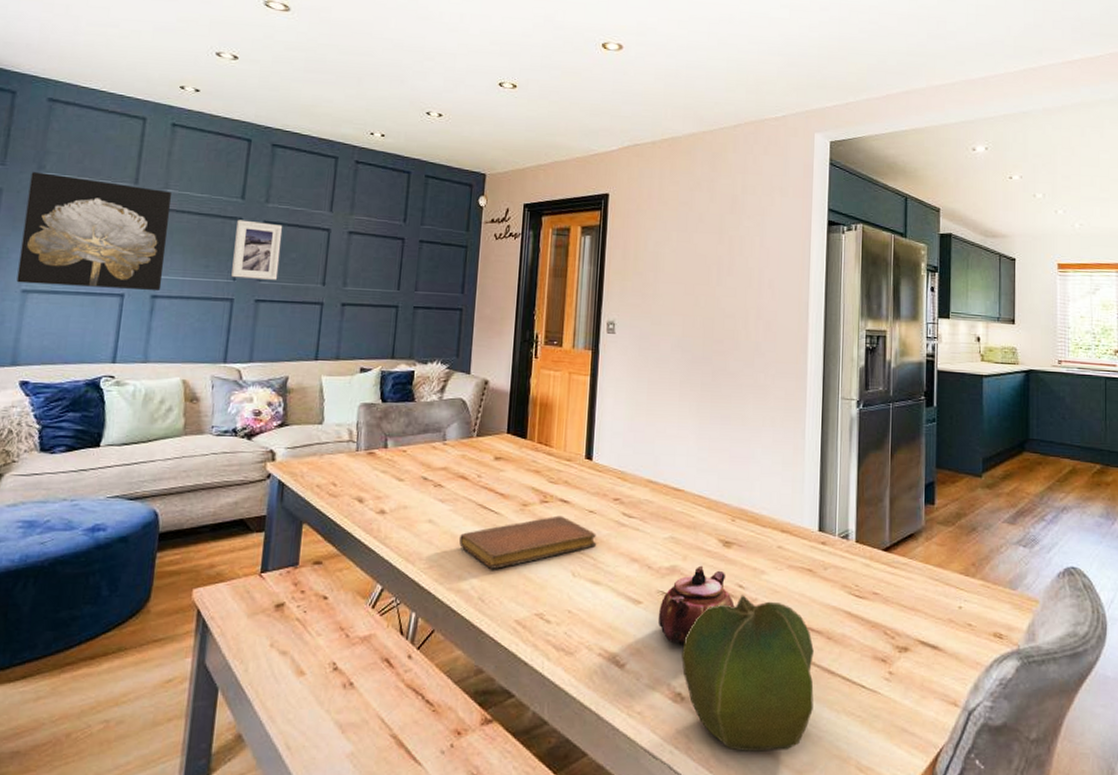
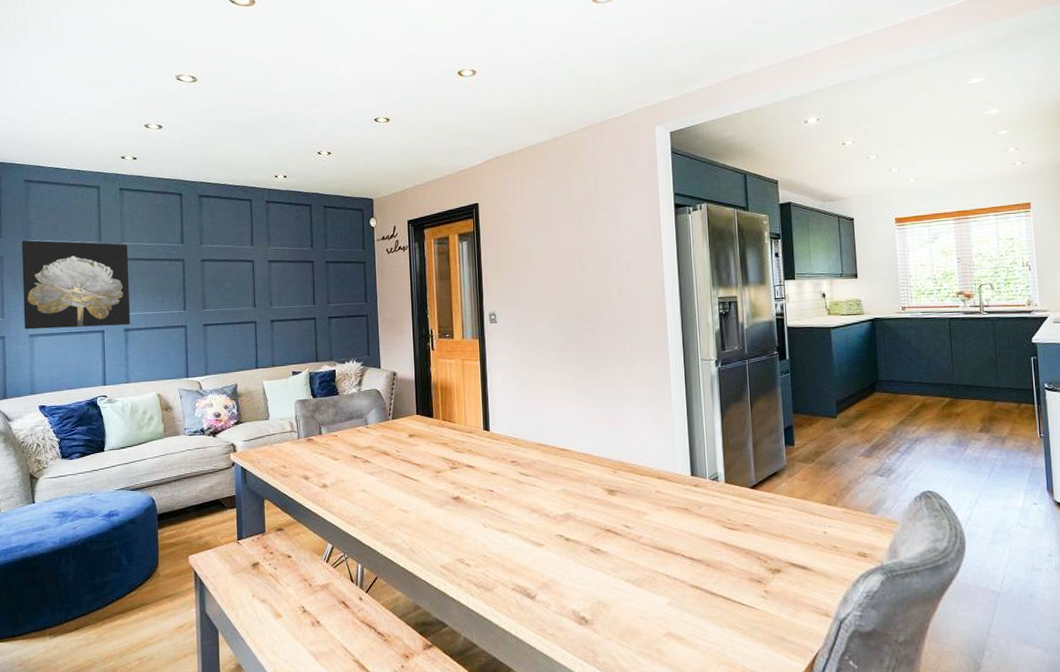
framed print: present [231,219,282,280] -> none [181,260,218,308]
notebook: present [459,515,597,569] -> none [389,478,501,525]
teapot: present [659,565,735,644] -> none [559,511,623,577]
cabbage: present [682,595,814,752] -> none [582,533,700,662]

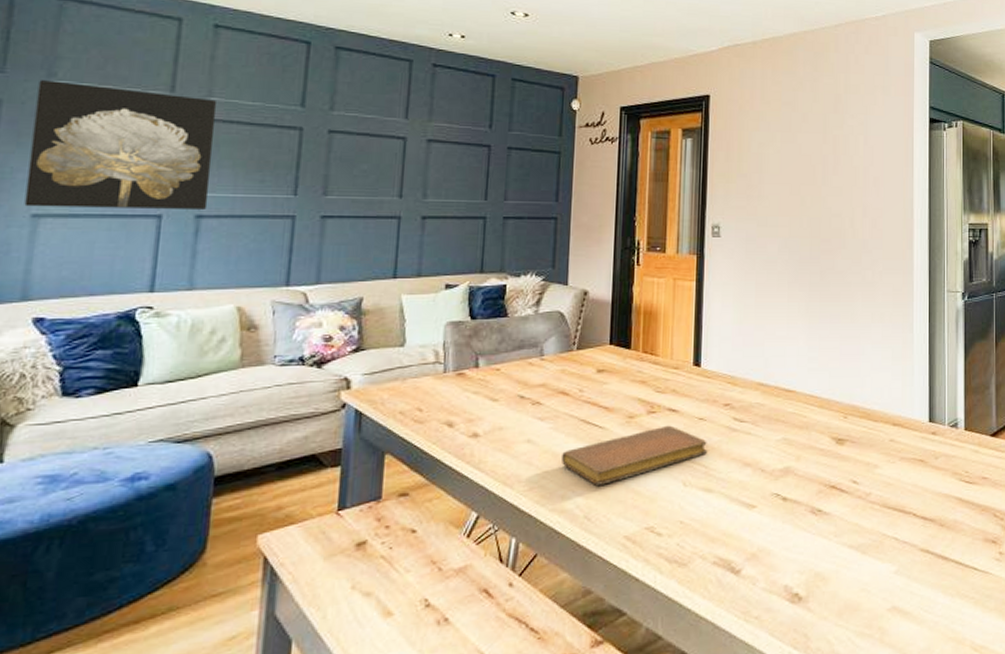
notebook: none [389,478,501,525] -> present [562,425,708,485]

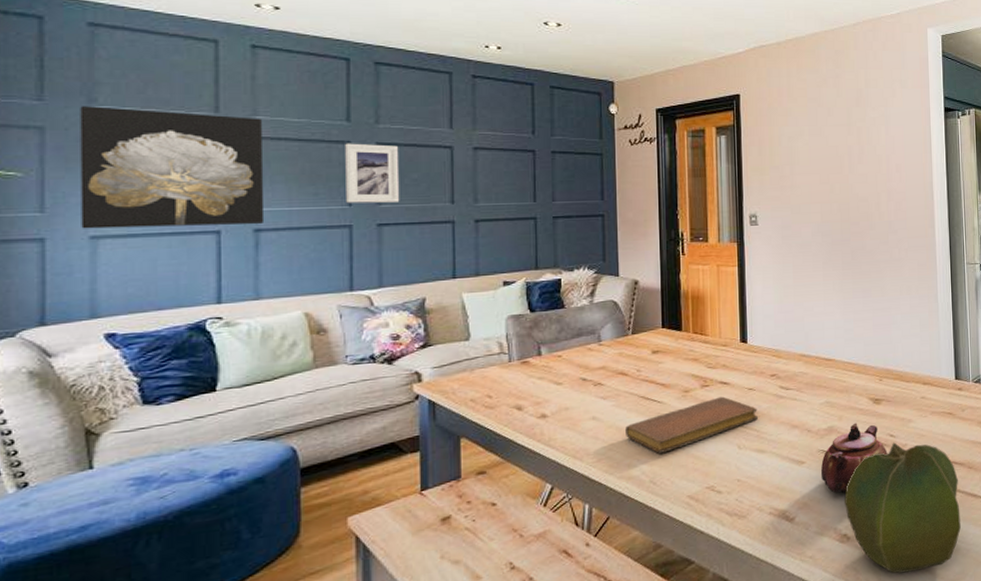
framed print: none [292,129,350,194] -> present [345,143,400,204]
teapot: none [774,464,849,545] -> present [821,422,888,493]
cabbage: none [798,490,928,645] -> present [844,442,961,573]

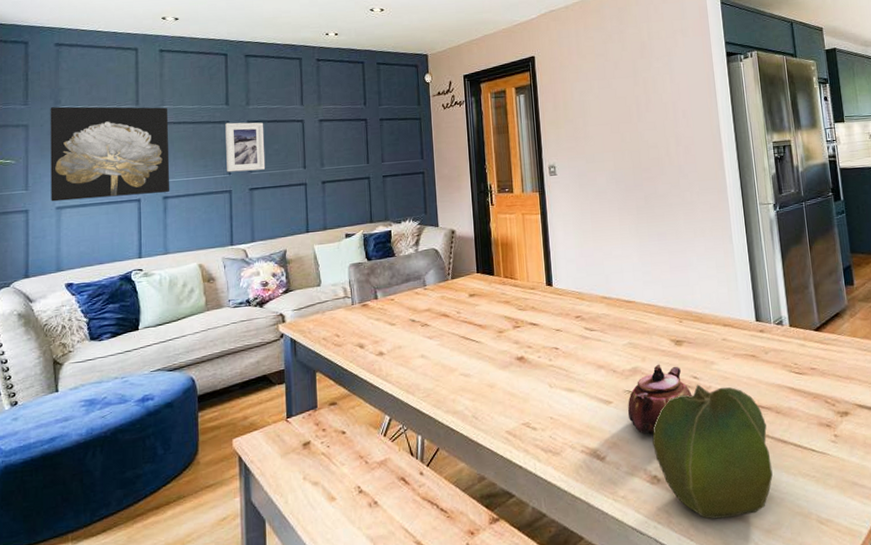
notebook: present [625,396,759,453] -> none [449,337,567,390]

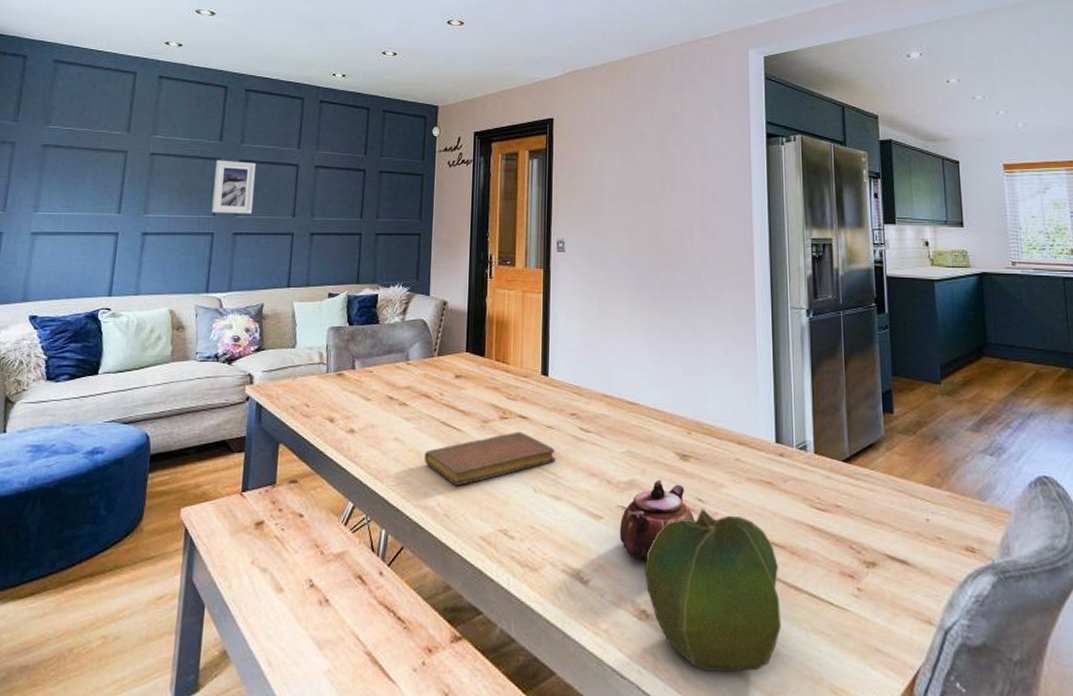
wall art: present [50,106,170,202] -> none [27,126,159,229]
notebook: none [449,337,567,390] -> present [425,431,556,485]

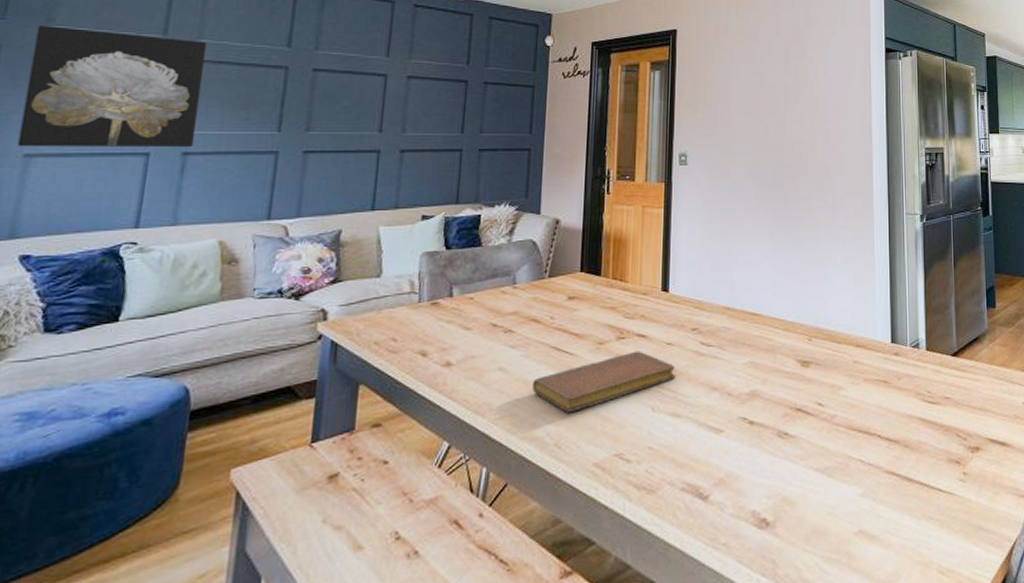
wall art: none [27,126,159,229] -> present [17,26,206,148]
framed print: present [212,160,256,214] -> none [276,68,333,129]
teapot: present [620,479,695,560] -> none [741,387,815,469]
cabbage: present [645,509,781,672] -> none [765,412,895,570]

